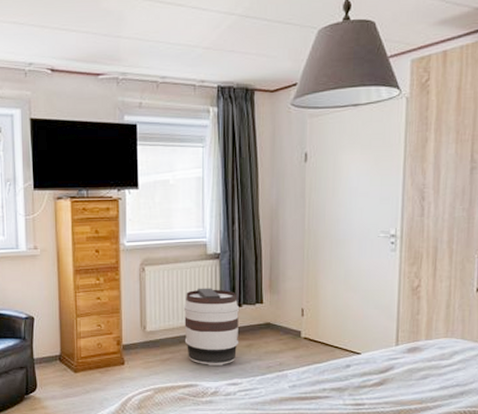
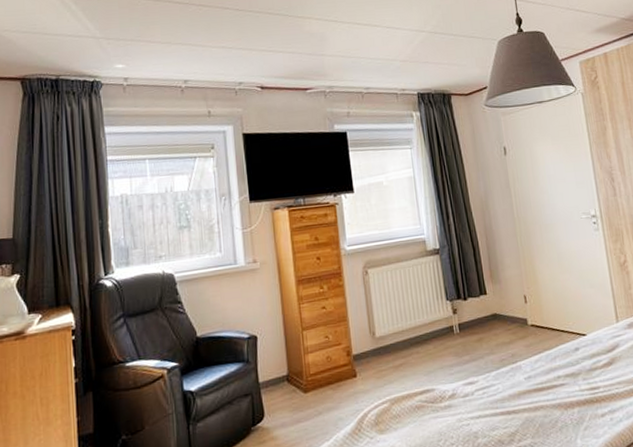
barrel: present [183,288,240,367] -> none [410,284,470,367]

